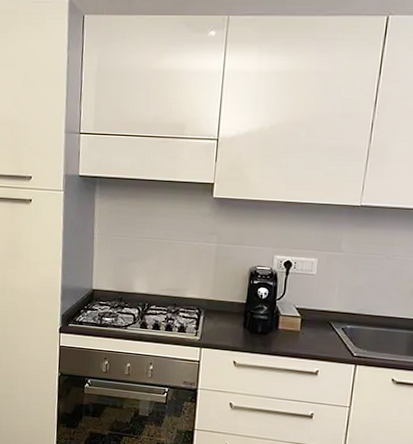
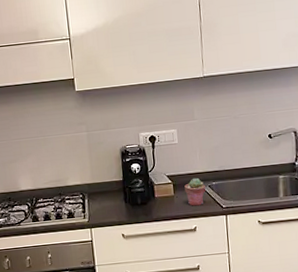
potted succulent: none [313,316,338,348] -> present [184,177,206,206]

